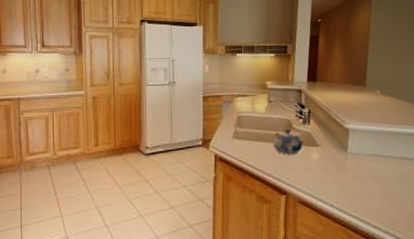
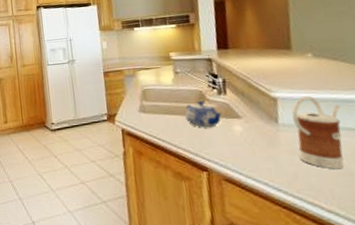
kettle: none [359,128,394,191] -> present [292,95,345,168]

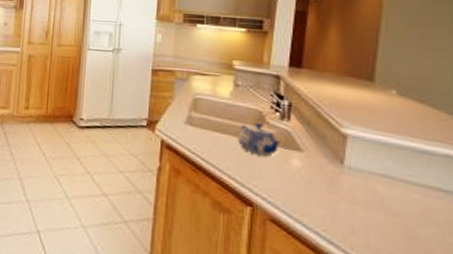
kettle: present [292,95,345,168] -> none [361,138,418,230]

